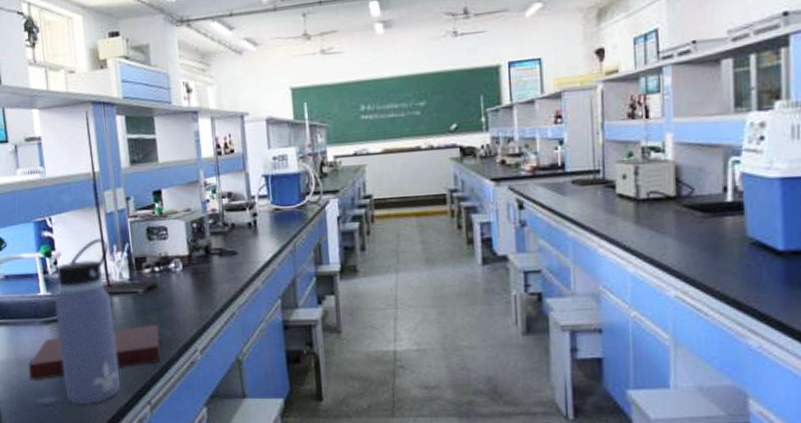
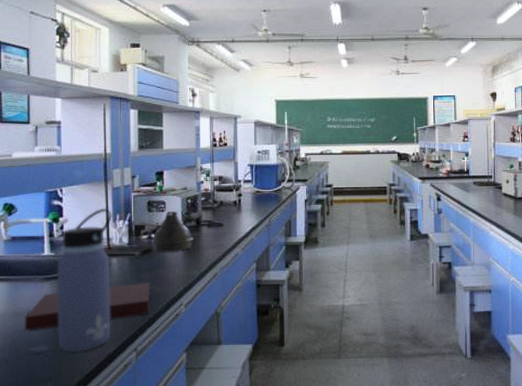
teapot: none [155,236,203,289] -> present [152,210,193,252]

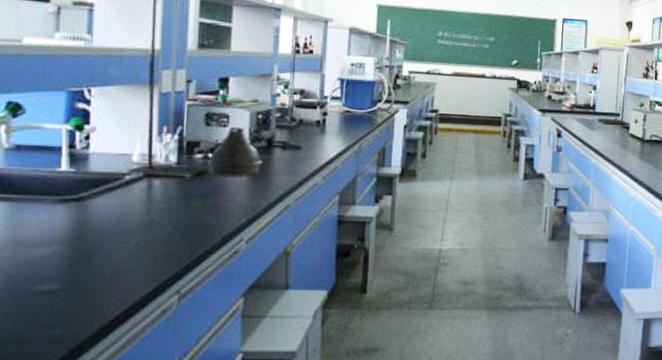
notebook: present [24,282,151,331] -> none [27,211,203,265]
water bottle: present [57,208,112,353] -> none [73,117,158,294]

